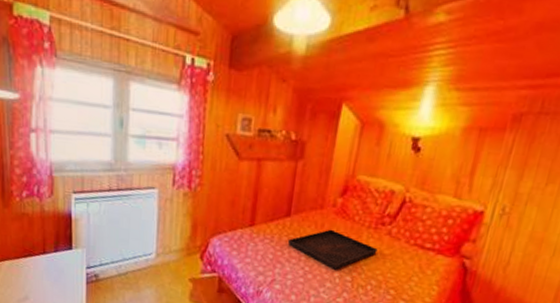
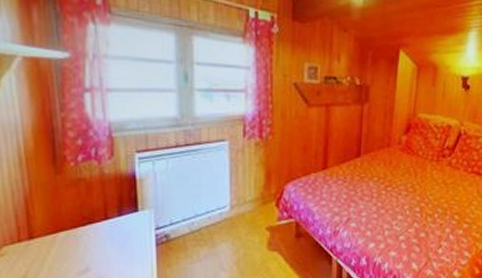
serving tray: present [287,229,378,270] -> none [359,165,441,203]

